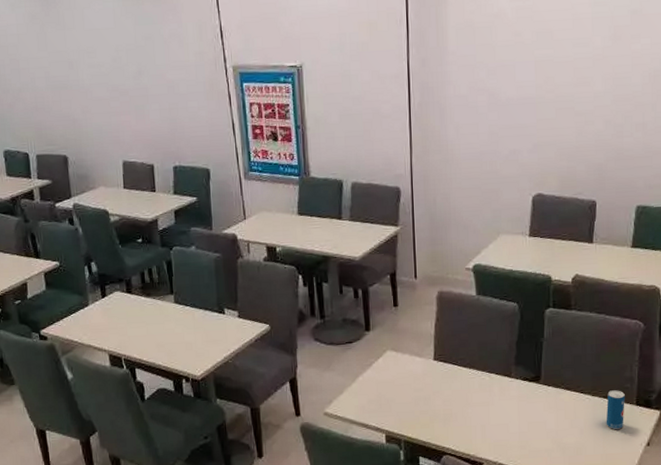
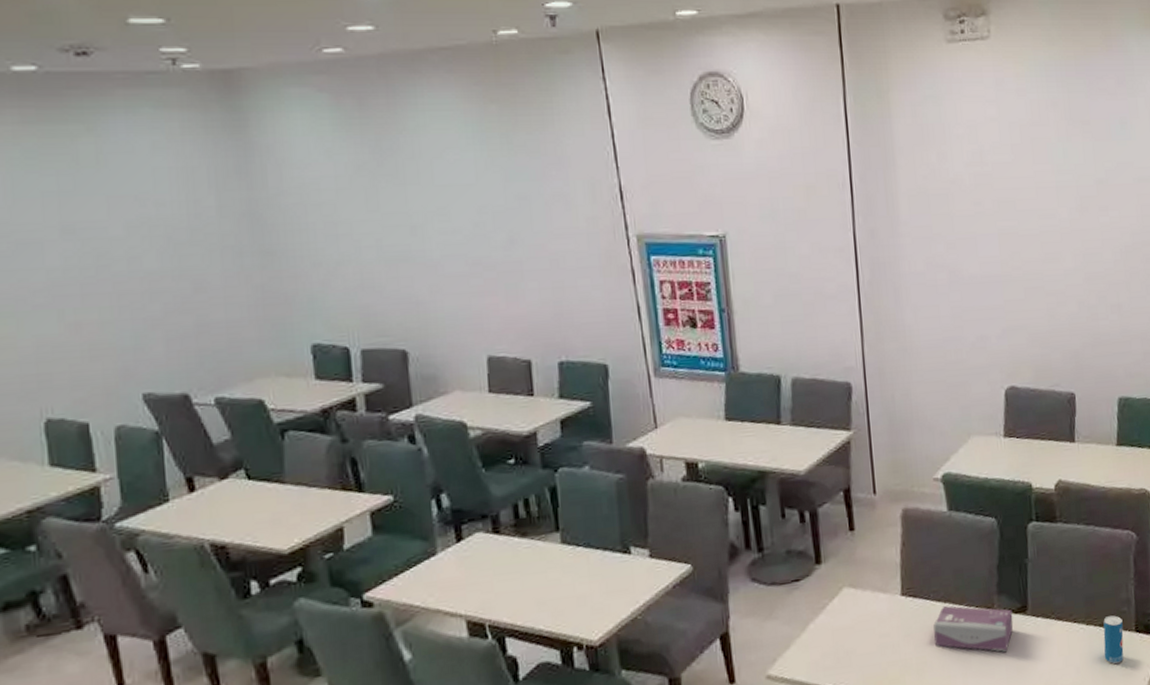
tissue box: none [459,370,528,411] -> present [933,605,1014,652]

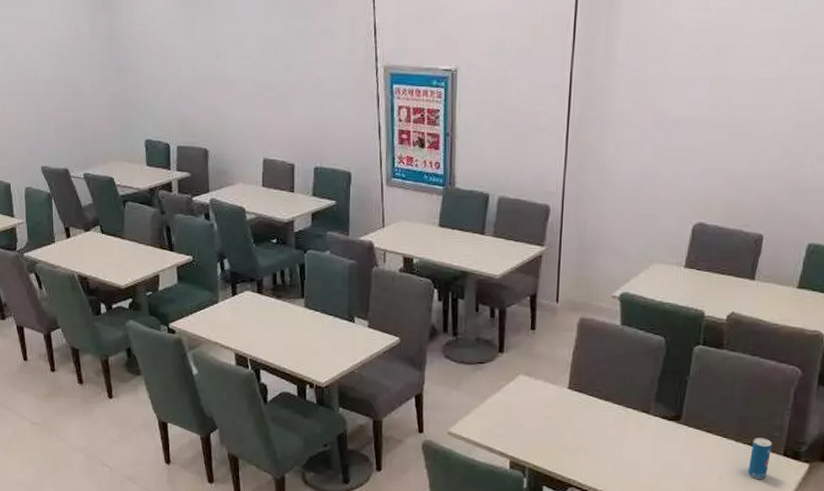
tissue box: present [933,605,1014,652] -> none [592,403,667,450]

